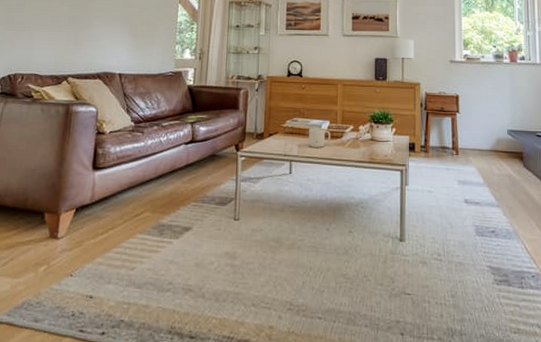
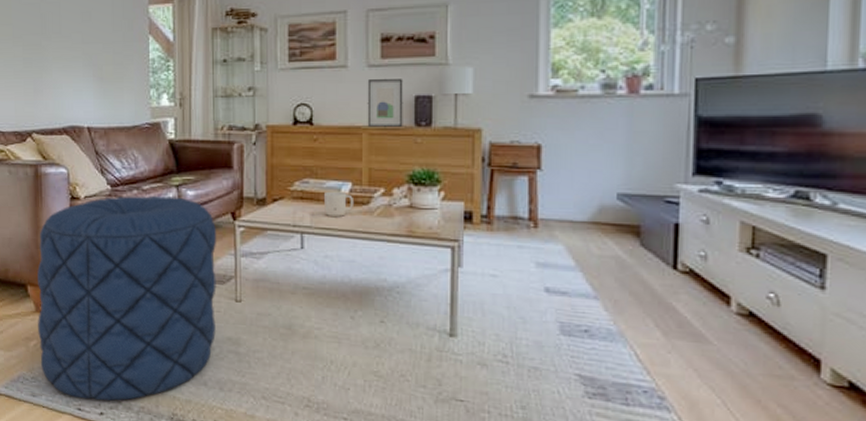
pouf: none [47,131,223,321] -> present [37,196,217,401]
picture frame: none [342,44,367,81] -> present [367,78,403,128]

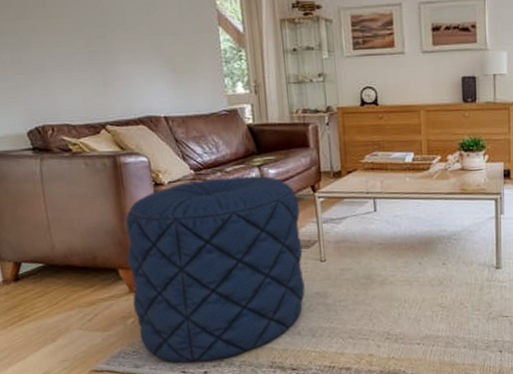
mug: present [323,191,355,217] -> none [390,160,417,182]
picture frame: present [367,78,403,128] -> none [422,62,454,105]

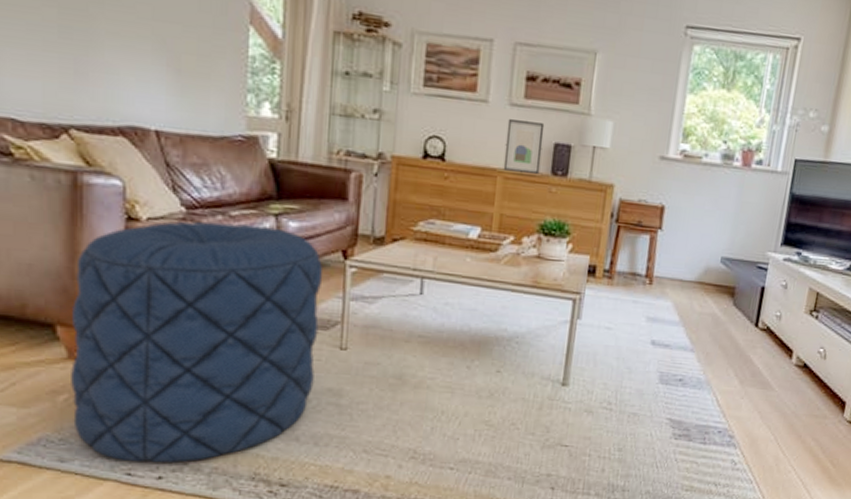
picture frame: none [422,62,454,105] -> present [503,119,545,174]

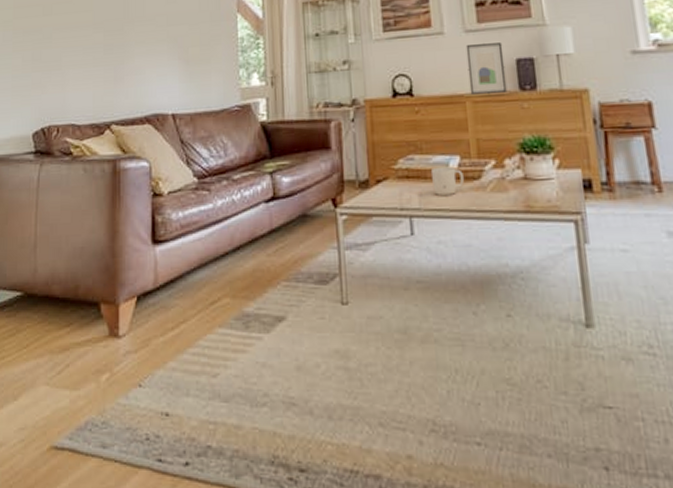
pouf: present [71,221,323,463] -> none [112,185,321,446]
mug: none [449,234,482,263] -> present [430,166,465,195]

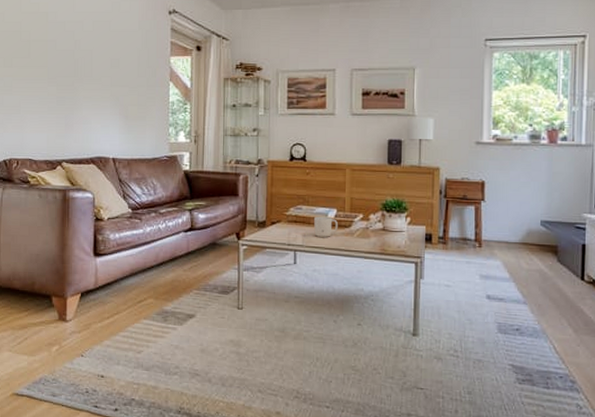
picture frame: present [465,42,508,95] -> none [350,125,379,165]

